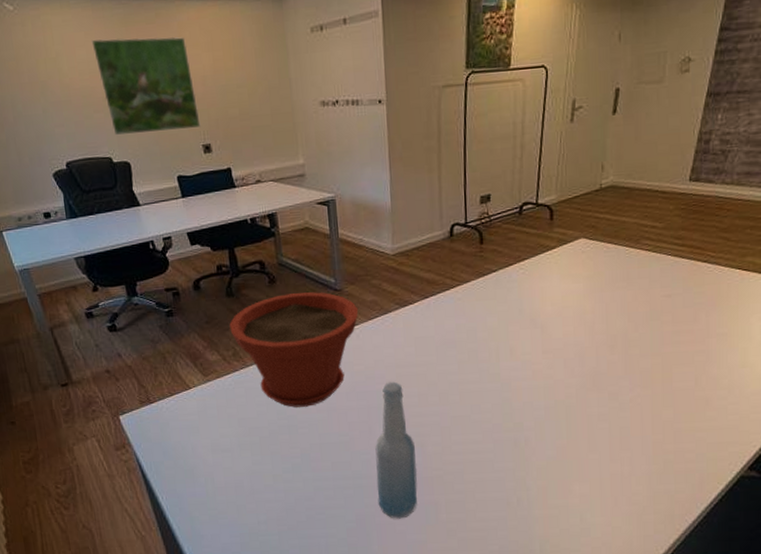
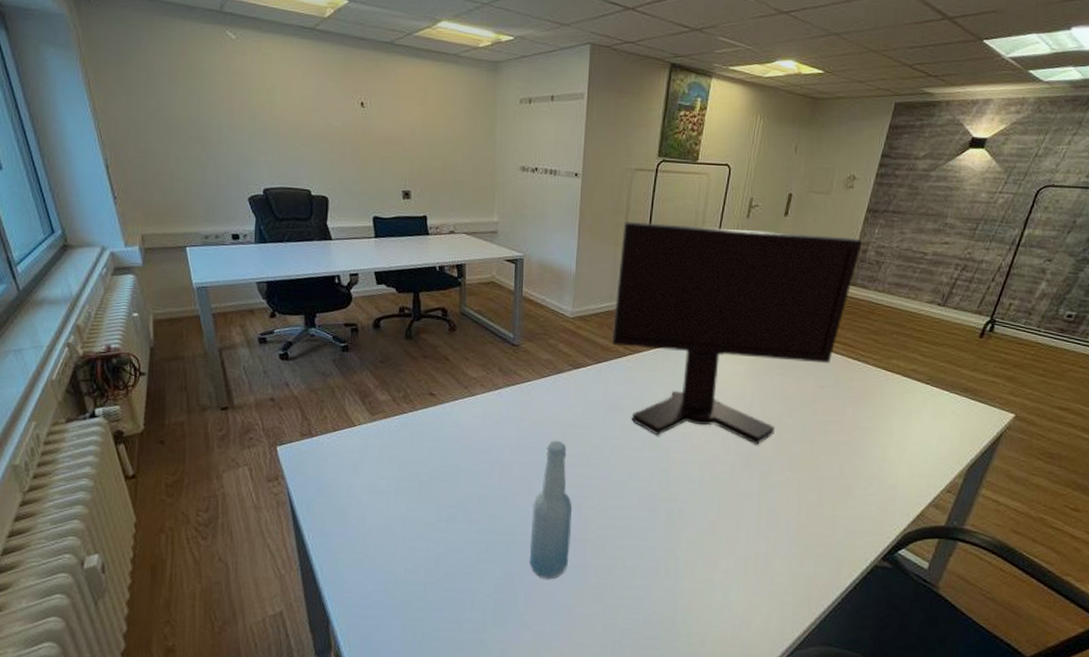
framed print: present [91,36,201,135] -> none [308,79,404,175]
plant pot: present [229,292,359,408] -> none [404,343,533,457]
monitor: none [436,128,705,365] -> present [612,221,863,444]

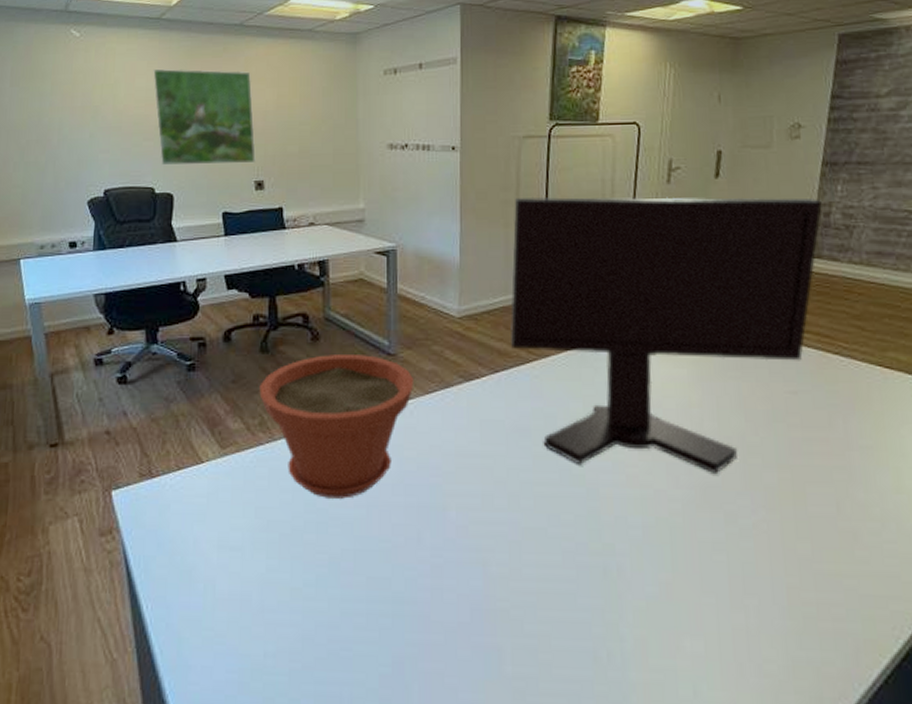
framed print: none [308,79,404,175] -> present [153,69,256,166]
plant pot: none [404,343,533,457] -> present [259,355,415,499]
bottle: present [529,440,572,580] -> none [422,474,475,667]

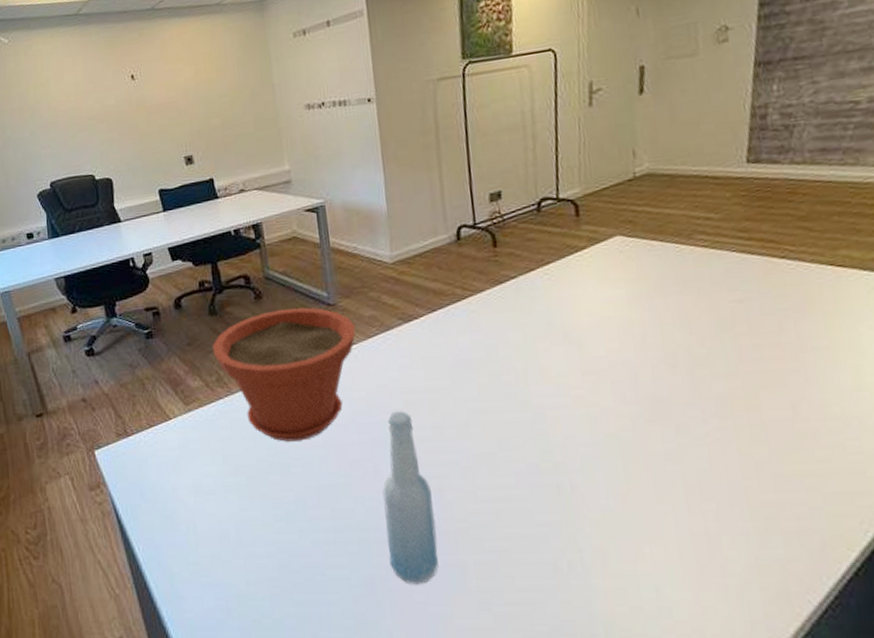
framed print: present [153,69,256,166] -> none [78,53,183,152]
bottle: none [422,474,475,667] -> present [382,411,438,585]
monitor: present [509,196,823,473] -> none [435,101,758,390]

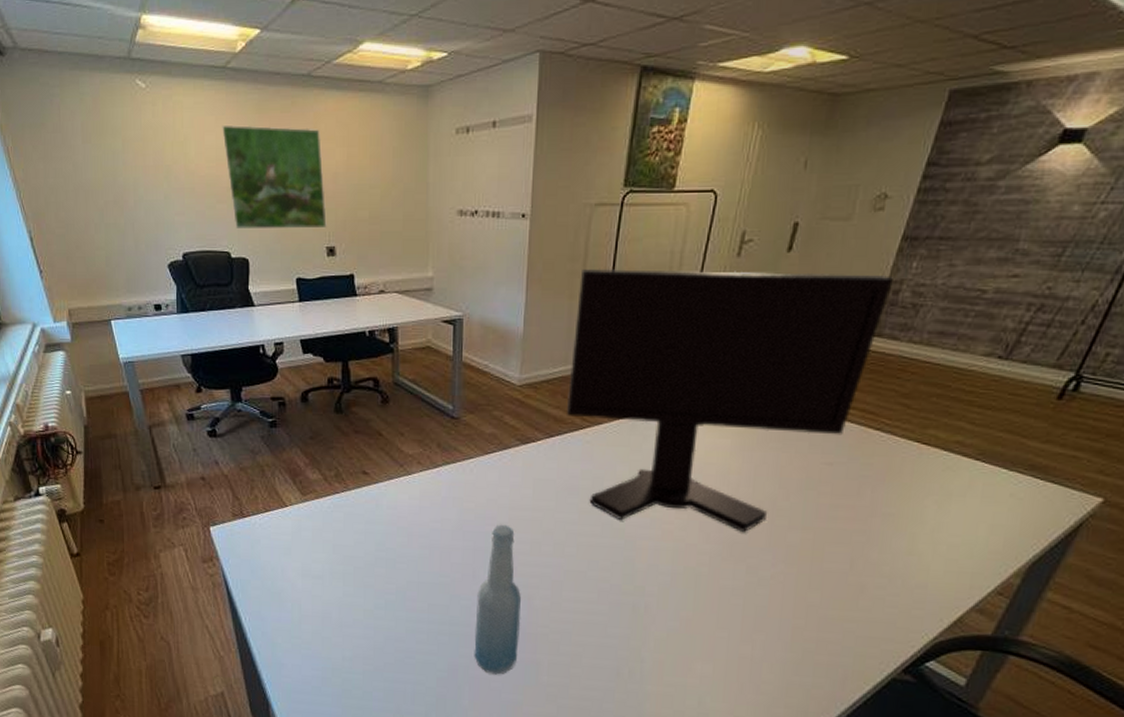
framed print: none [78,53,183,152] -> present [222,125,327,230]
plant pot: present [212,307,356,442] -> none [335,416,475,541]
monitor: none [435,101,758,390] -> present [566,268,895,532]

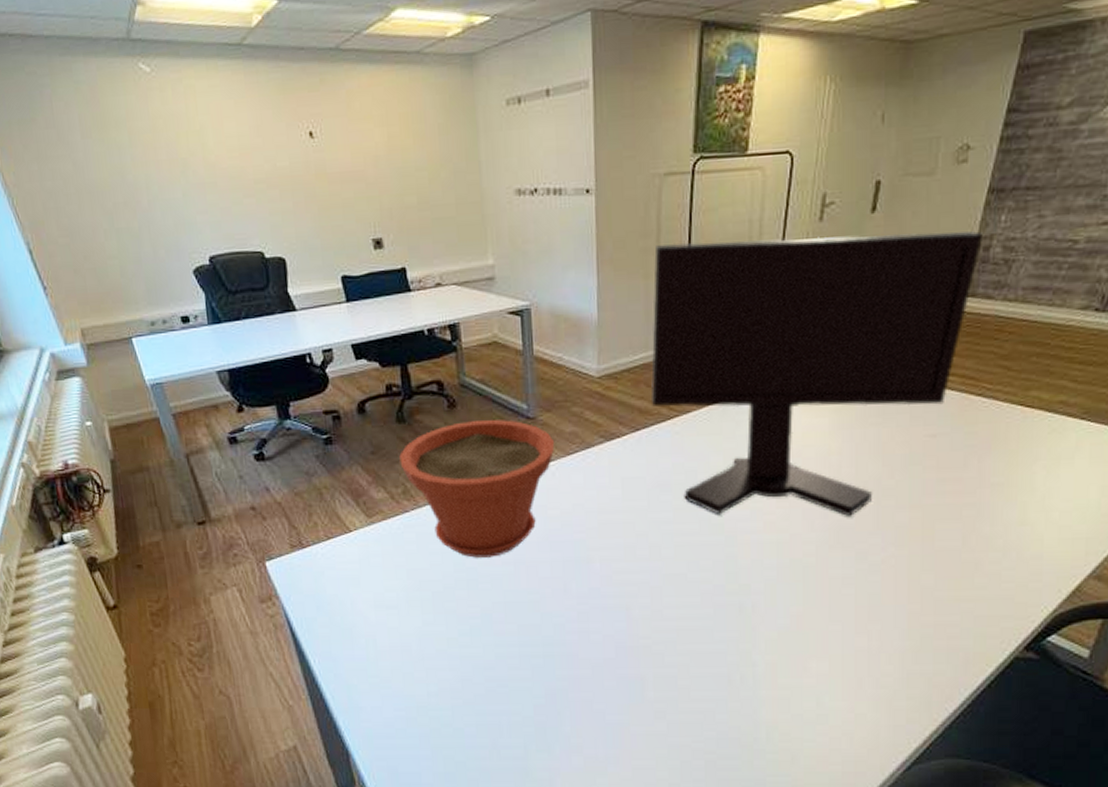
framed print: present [222,125,327,230] -> none [242,107,371,225]
plant pot: none [335,416,475,541] -> present [399,420,555,558]
bottle: present [474,524,521,675] -> none [571,530,620,696]

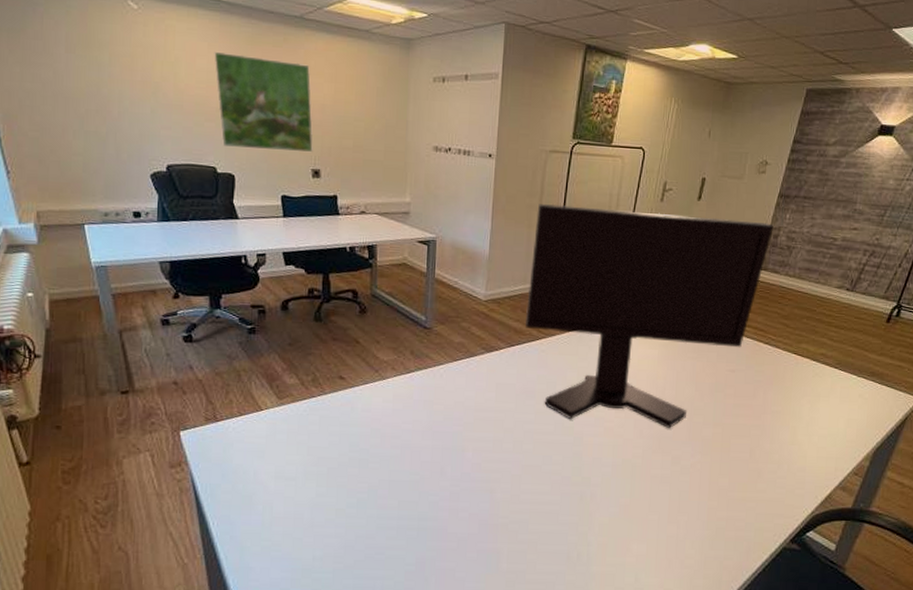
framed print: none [242,107,371,225] -> present [214,52,313,153]
plant pot: present [399,420,555,558] -> none [313,325,445,441]

